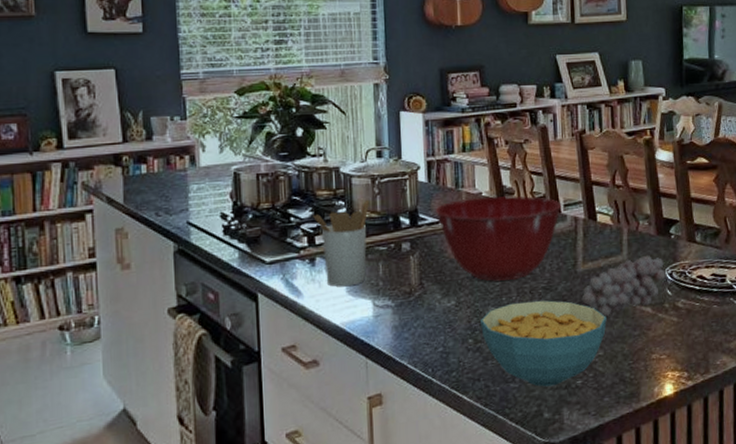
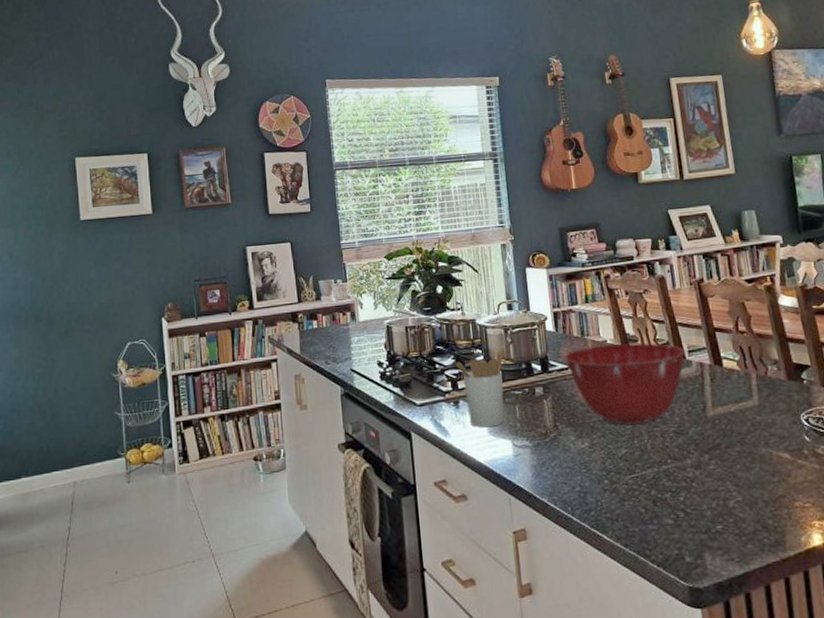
cereal bowl: present [481,300,607,387] -> none [614,443,743,530]
fruit: present [581,254,666,317] -> none [714,400,802,462]

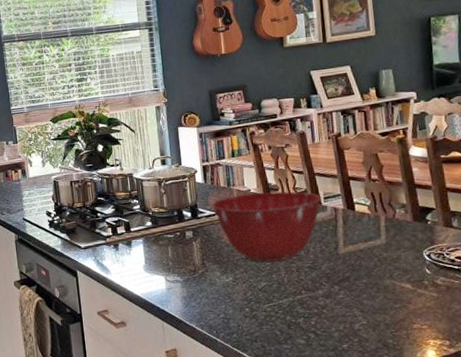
utensil holder: present [455,349,504,428] -> none [114,199,158,266]

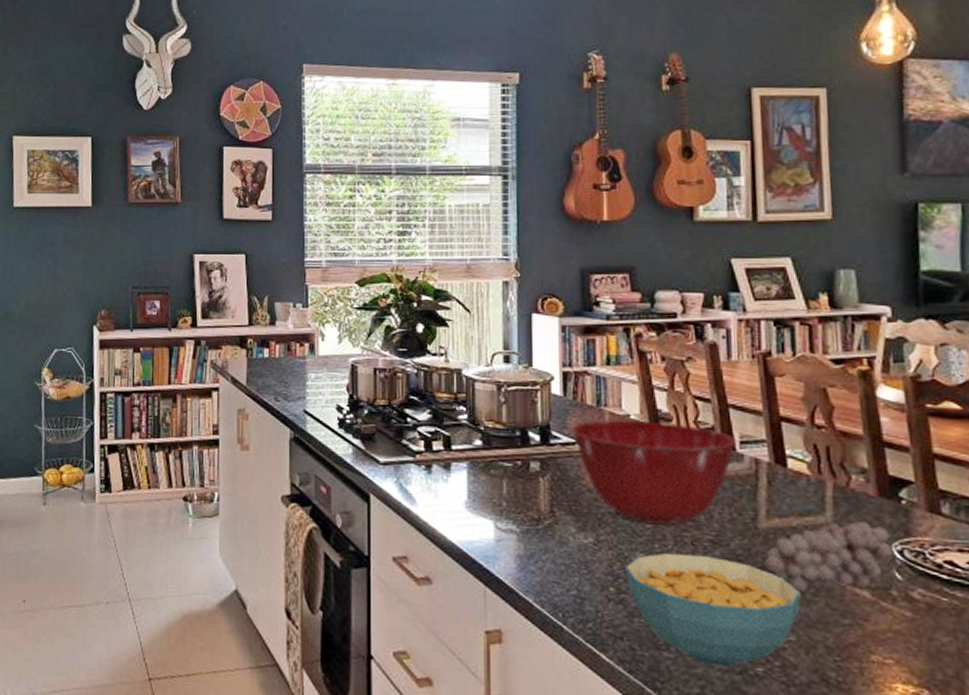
cereal bowl: none [255,277,369,349] -> present [625,552,801,667]
fruit: none [344,238,424,292] -> present [764,520,893,593]

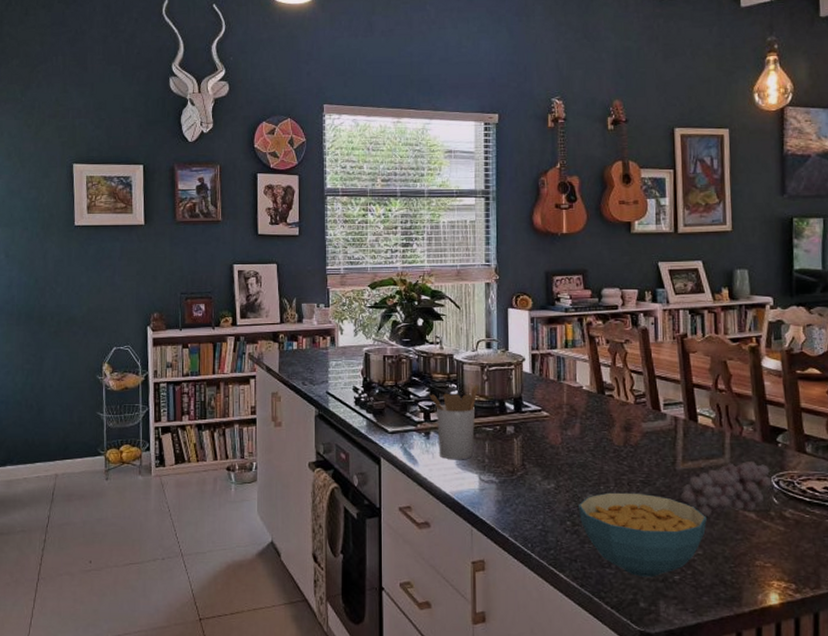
utensil holder: none [431,409,495,502] -> present [429,386,479,460]
mixing bowl: present [572,419,737,525] -> none [539,390,661,470]

